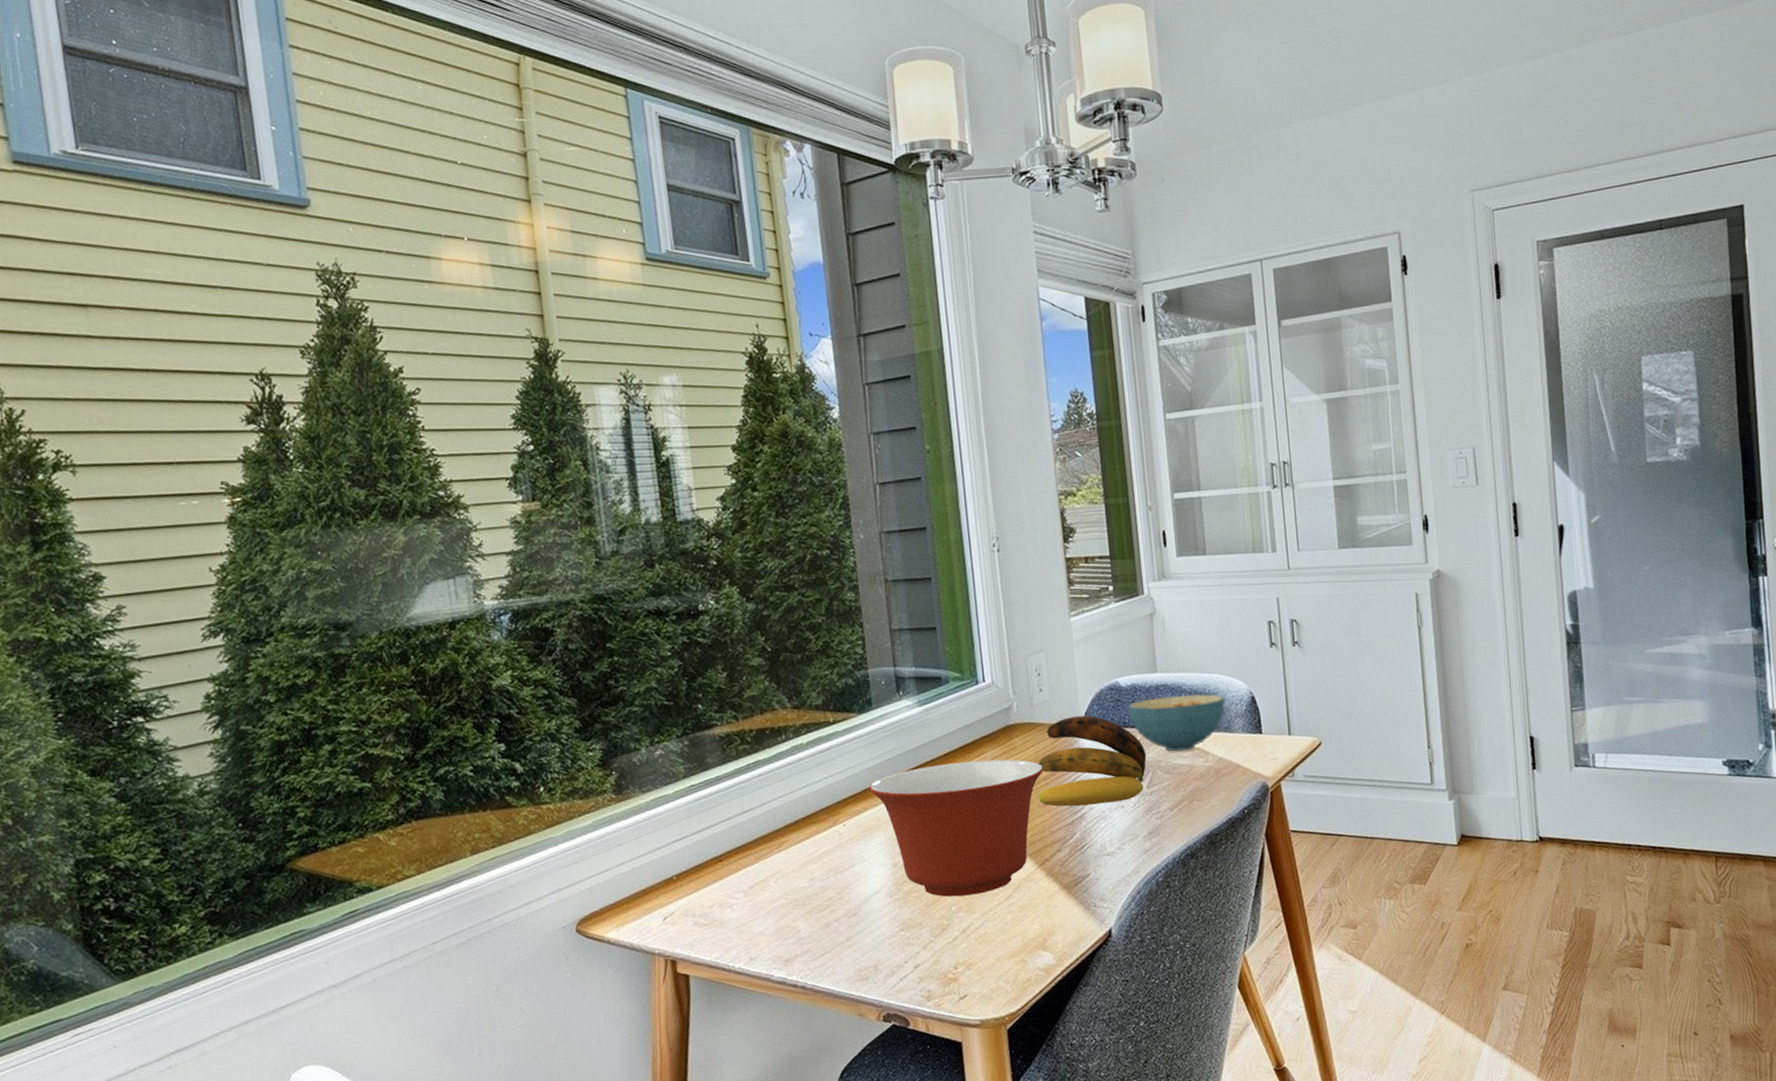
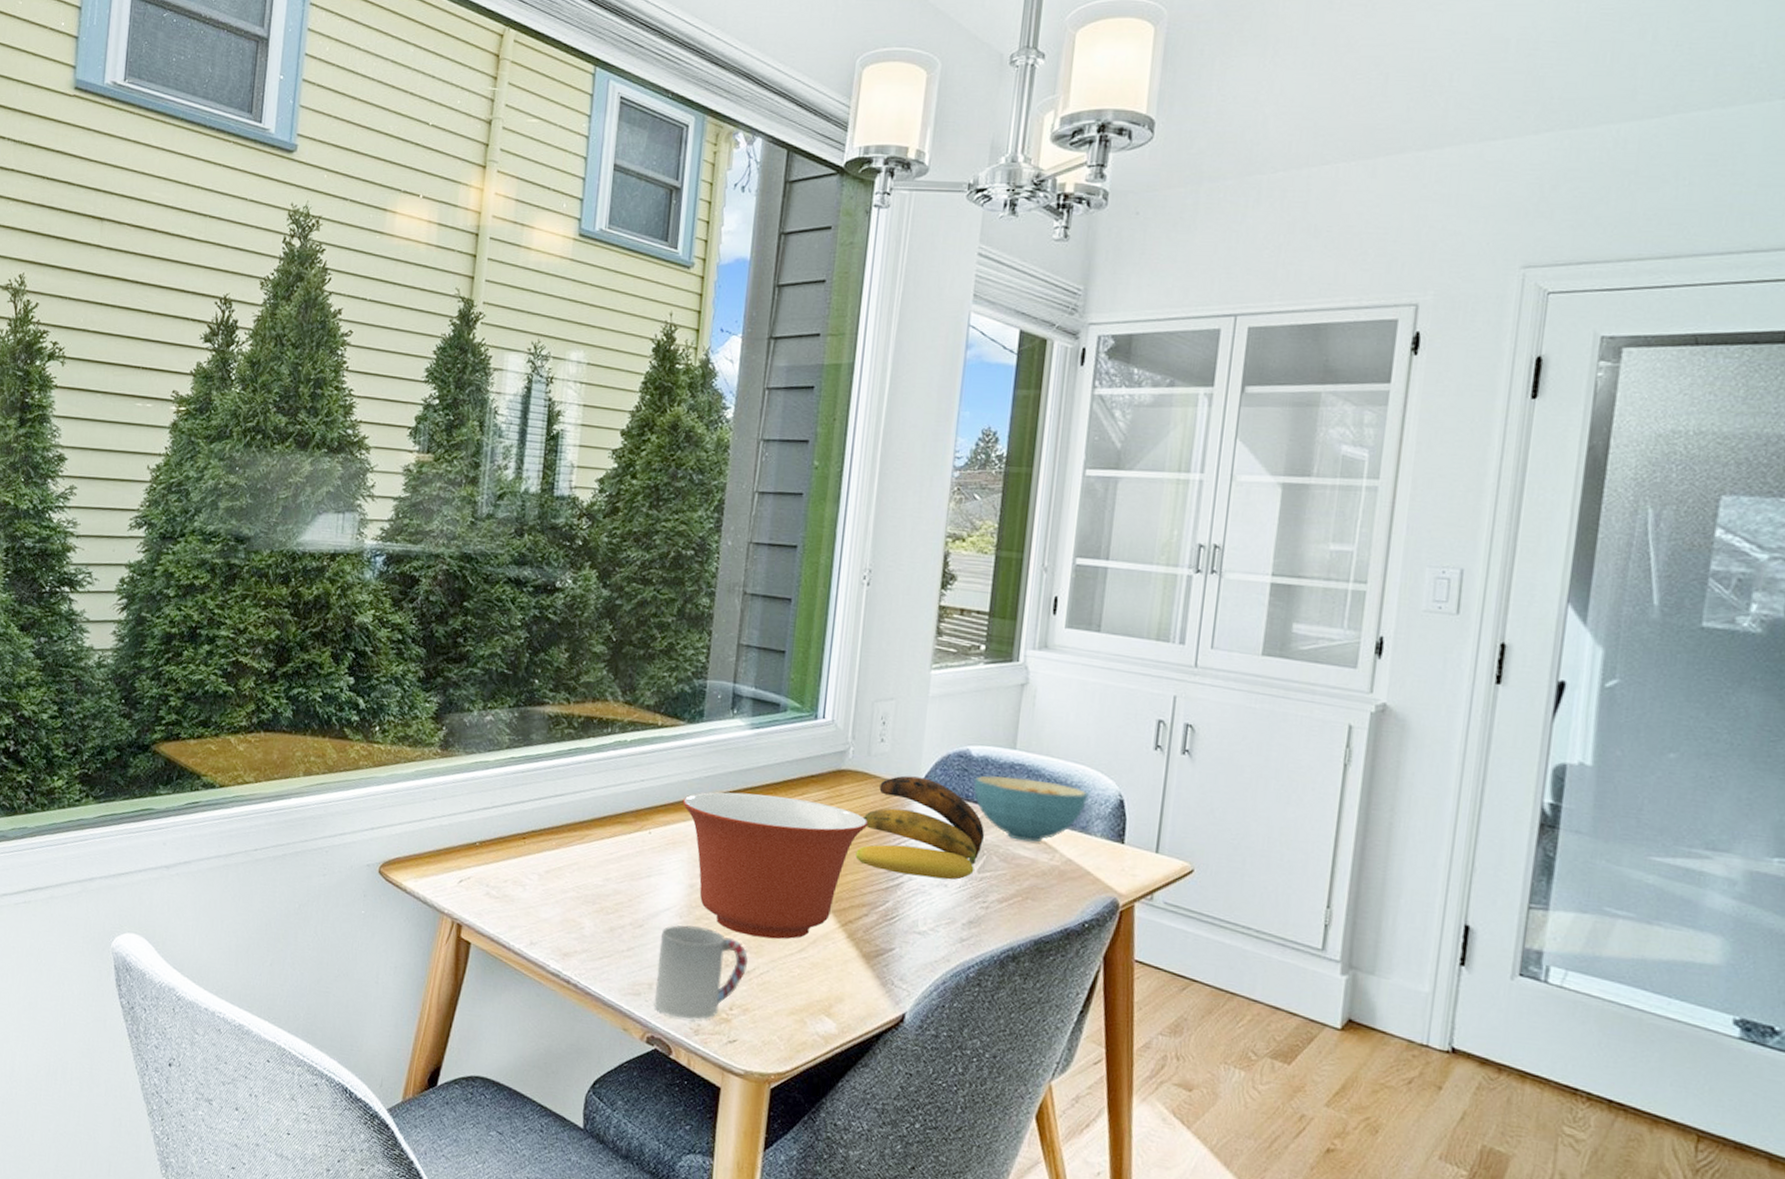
cup: none [875,899,962,990] -> present [654,925,748,1020]

